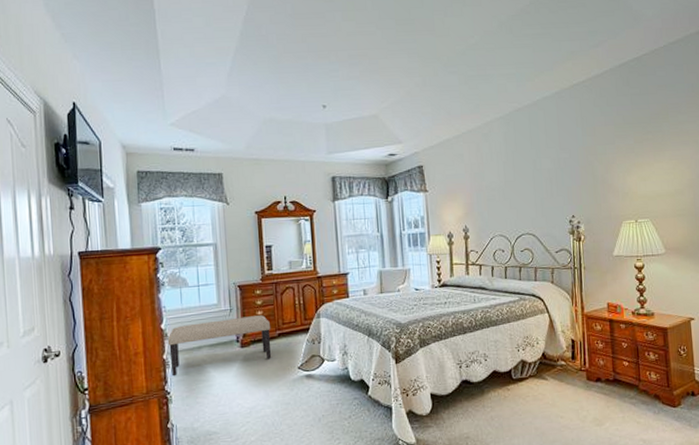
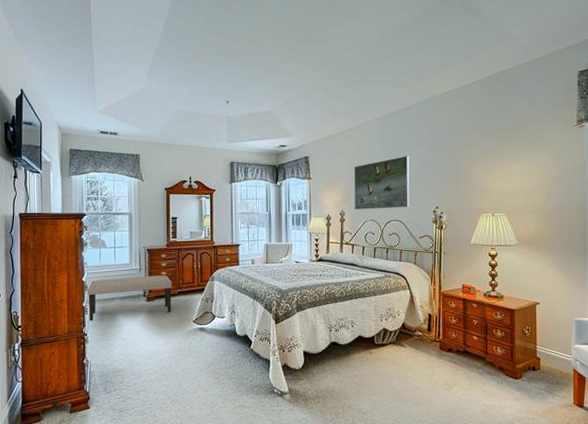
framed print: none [476,158,542,224] -> present [354,155,410,209]

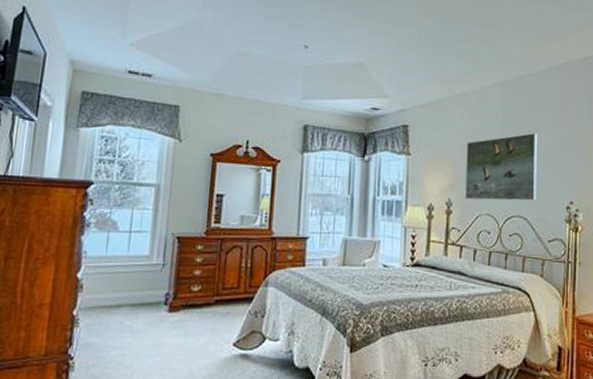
bench: present [87,275,173,321] -> none [80,275,209,338]

